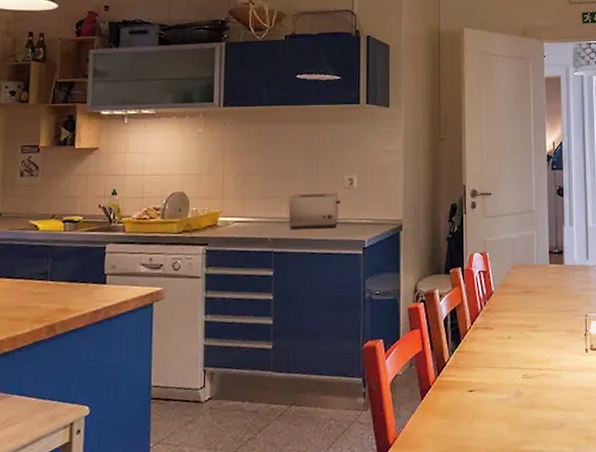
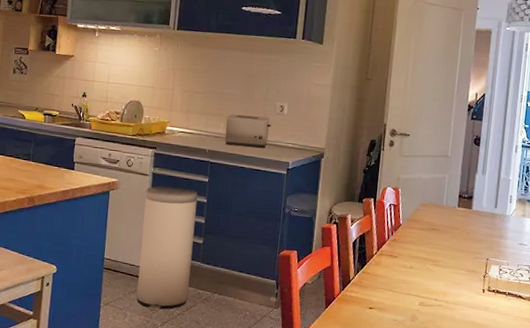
pedal bin: none [195,285,262,441] -> present [136,185,198,311]

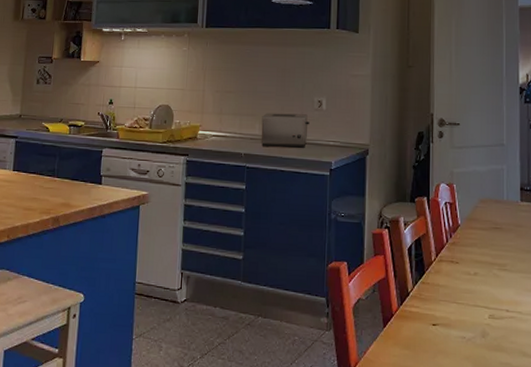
pedal bin: present [136,185,198,311] -> none [172,195,235,341]

